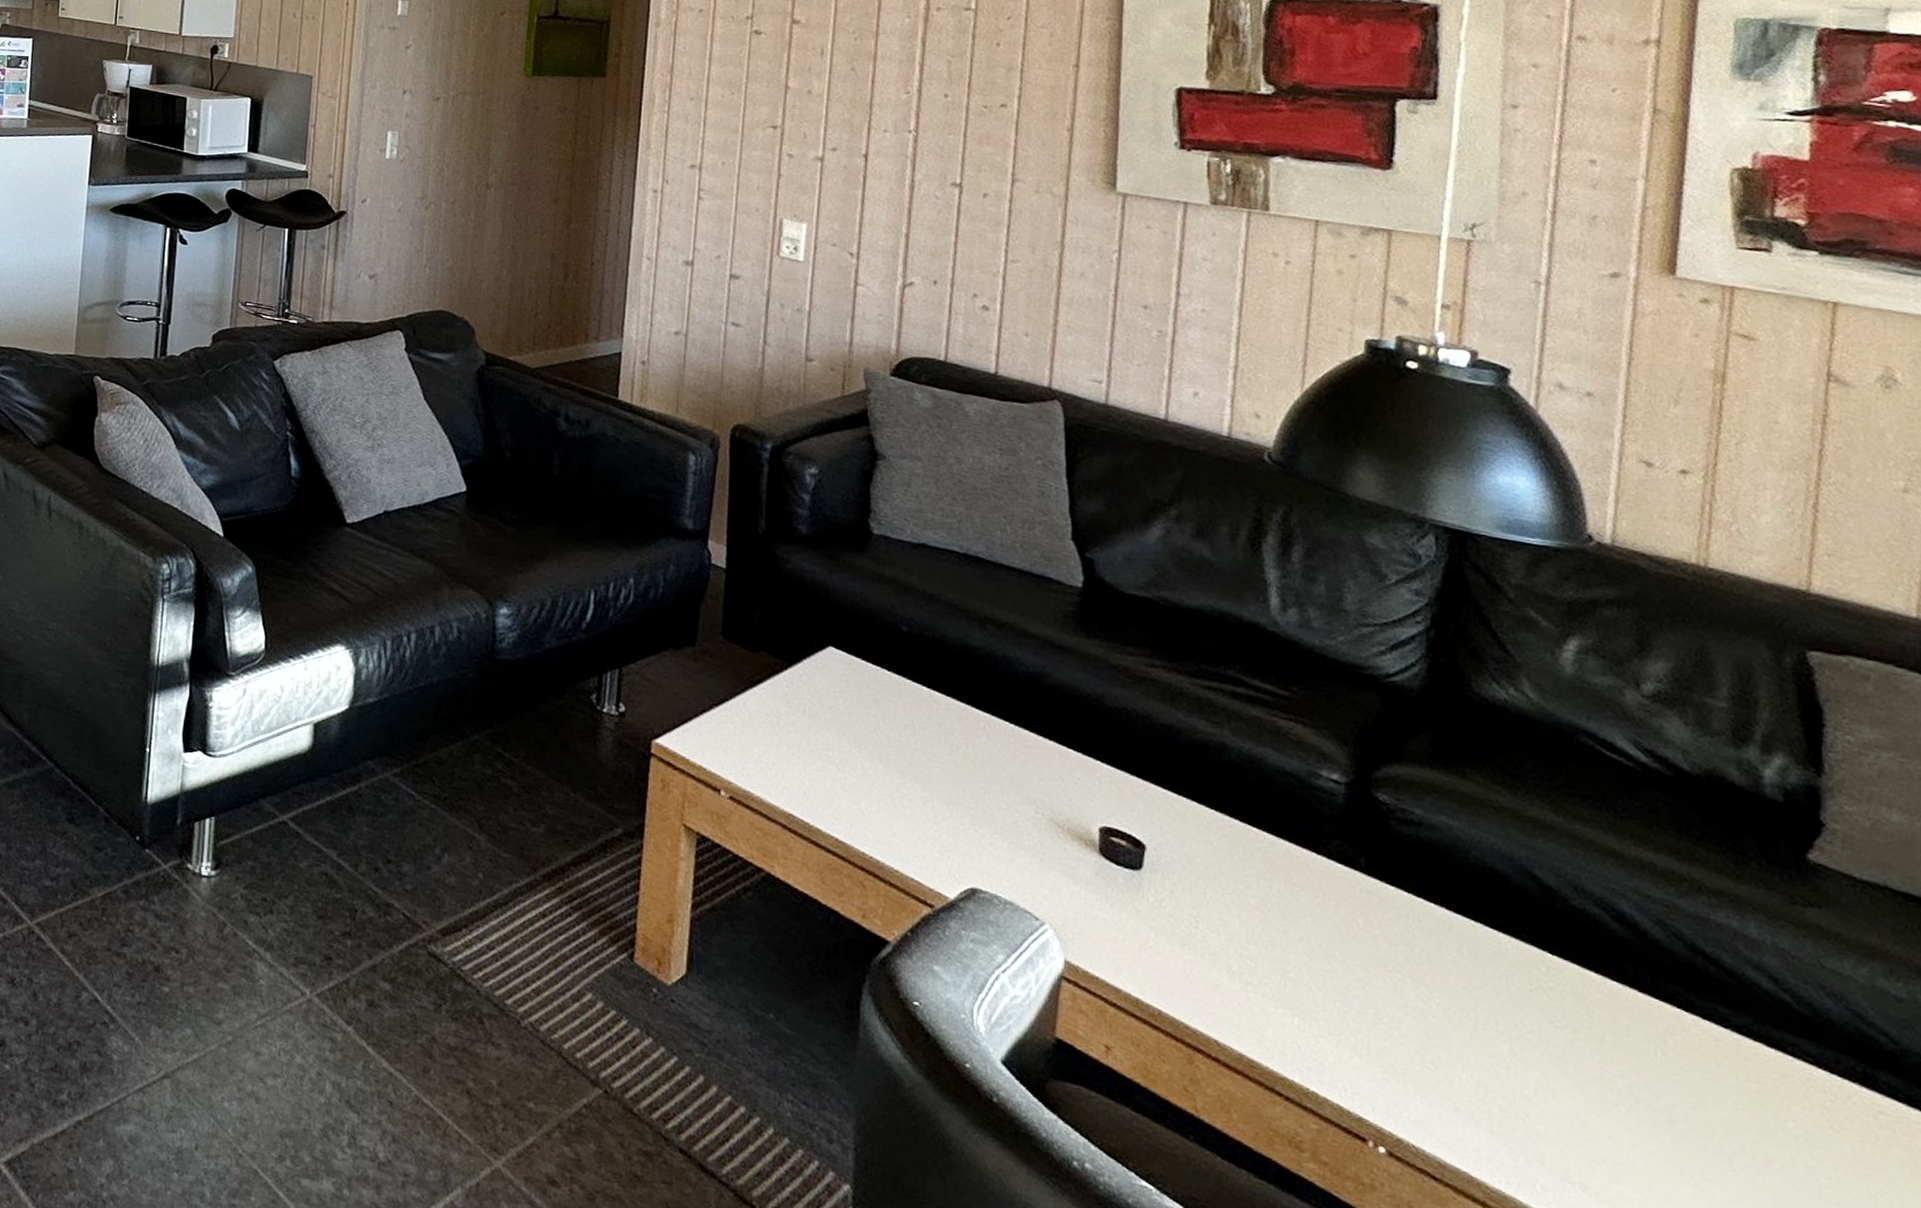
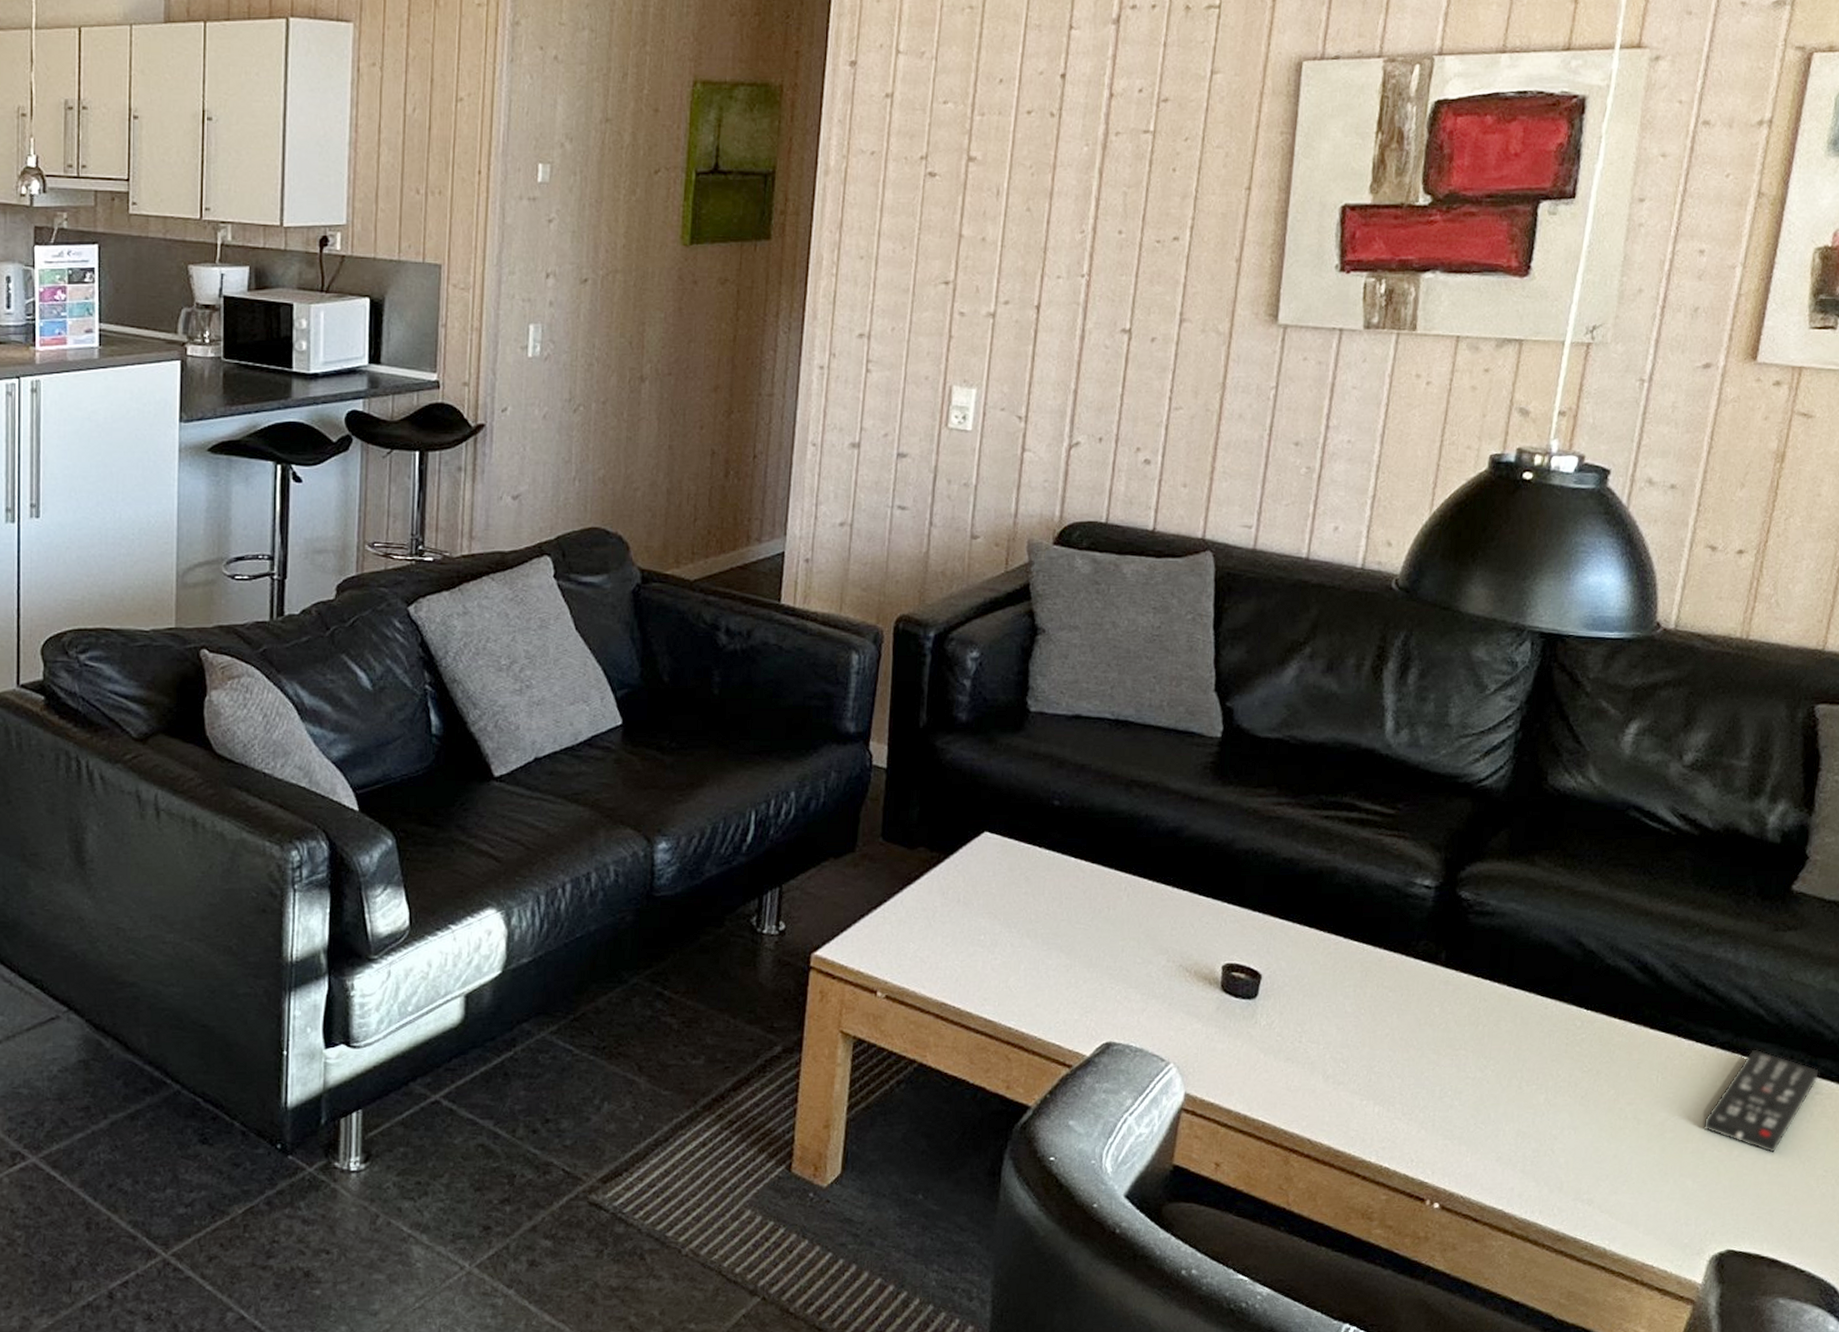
remote control: none [1727,1041,1879,1176] -> present [1703,1049,1819,1153]

